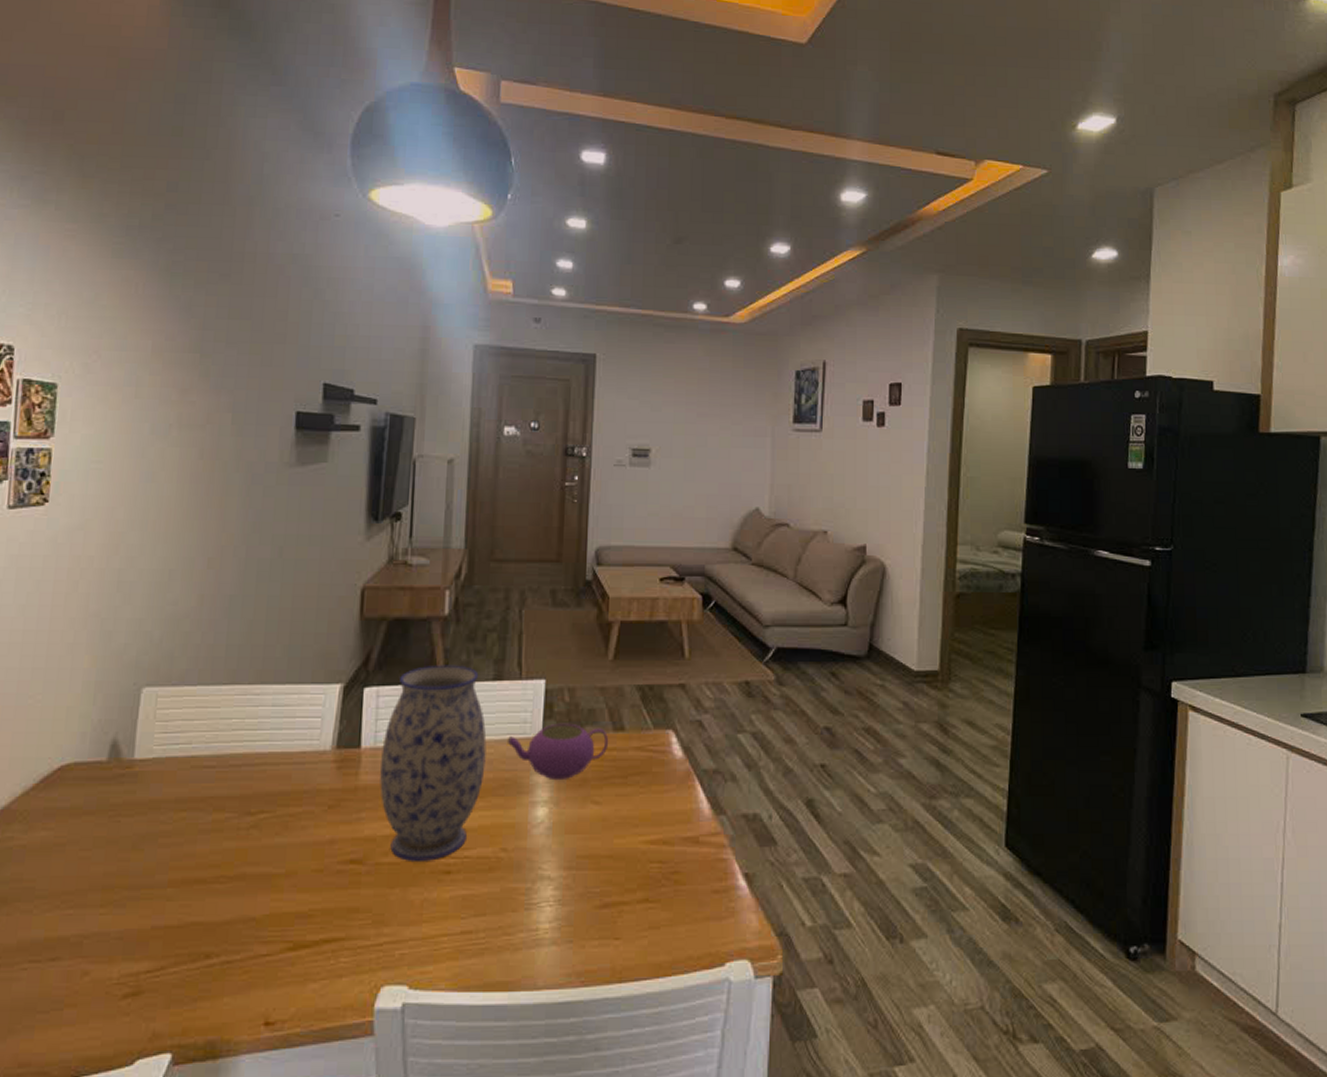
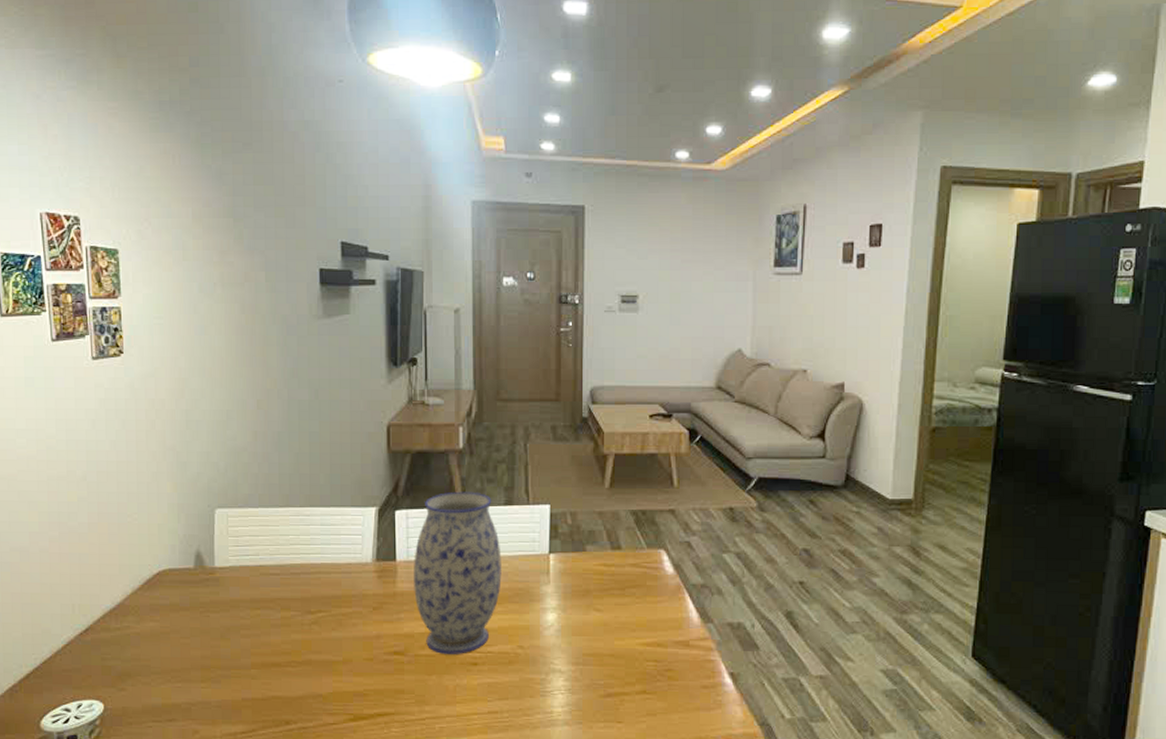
teapot: present [506,723,609,781] -> none [519,542,608,591]

